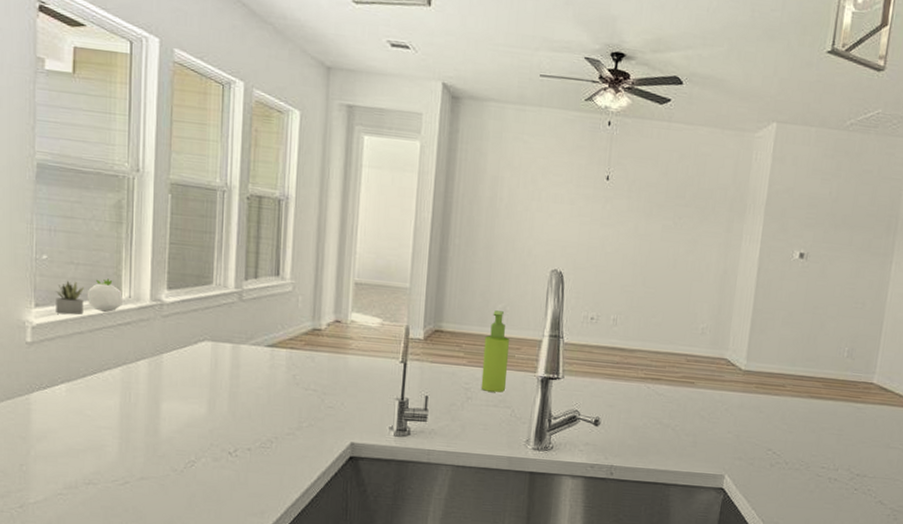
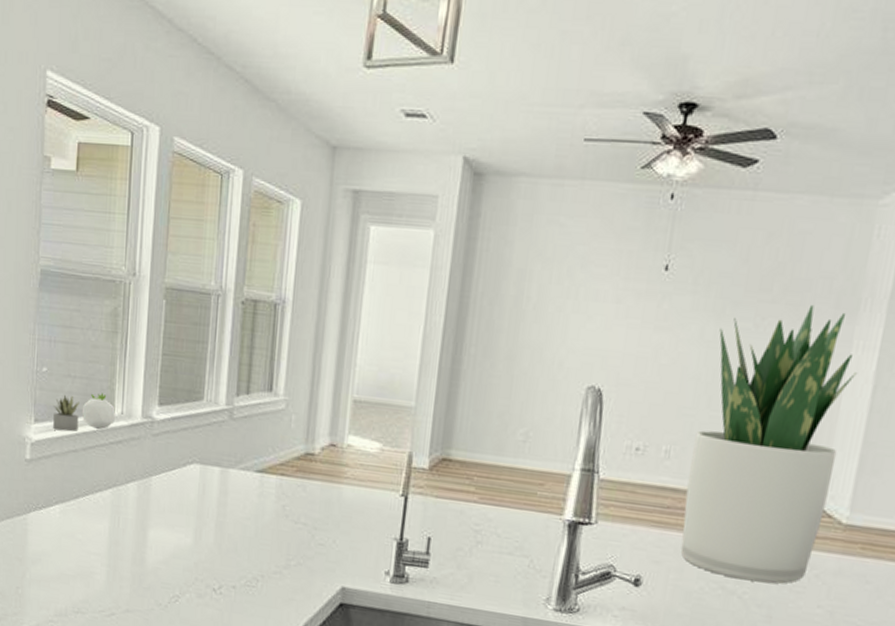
soap dispenser: present [481,310,509,392] -> none [493,436,531,537]
planter: none [628,209,747,417] -> present [681,305,858,584]

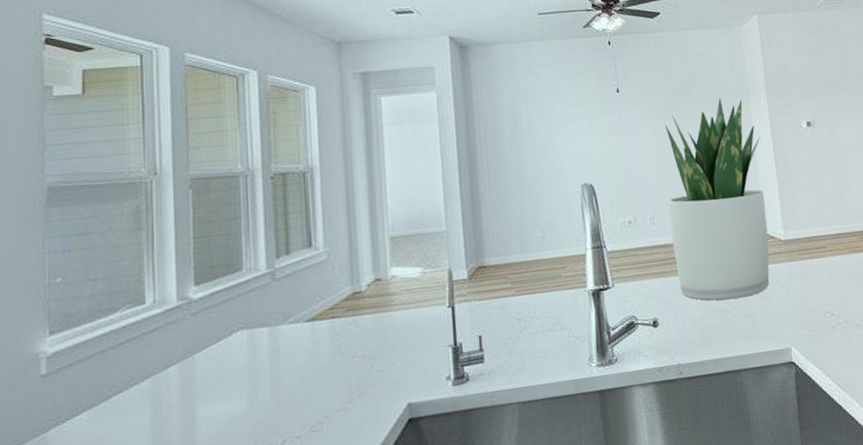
succulent plant: present [53,394,79,432] -> none [73,299,104,337]
succulent plant: present [82,393,116,430] -> none [107,288,148,325]

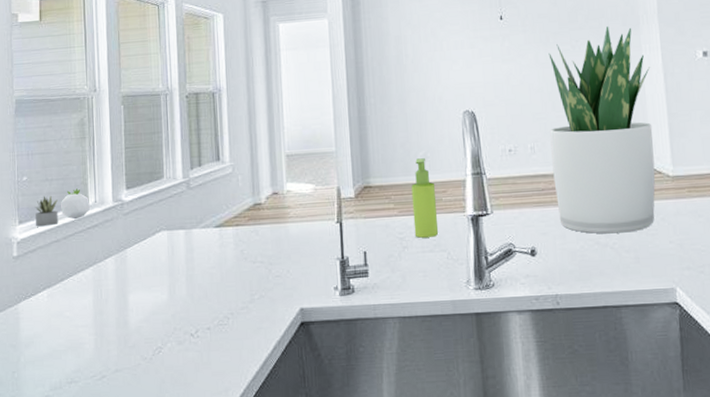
succulent plant: none [73,299,104,337] -> present [35,196,59,227]
succulent plant: none [107,288,148,325] -> present [60,188,91,220]
soap dispenser: none [529,234,559,317] -> present [411,158,439,238]

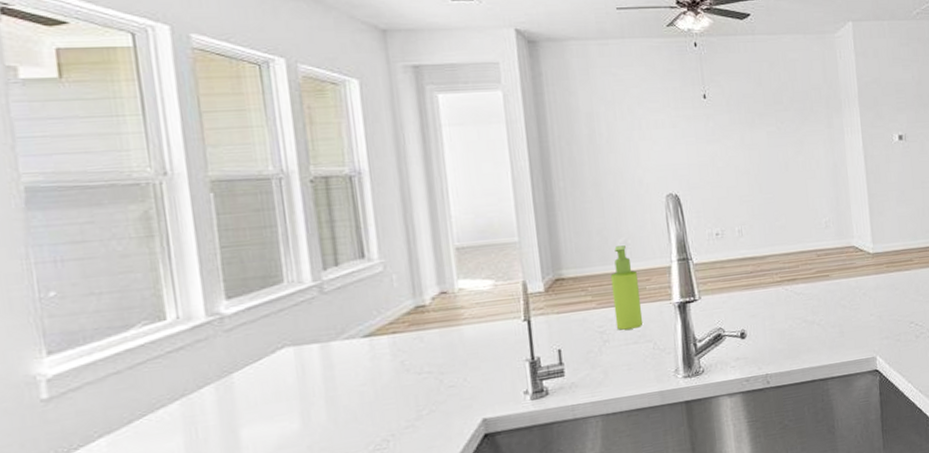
succulent plant: present [35,196,59,227] -> none [75,315,118,357]
succulent plant: present [60,188,91,220] -> none [118,302,170,343]
planter: present [548,26,656,234] -> none [754,109,858,312]

